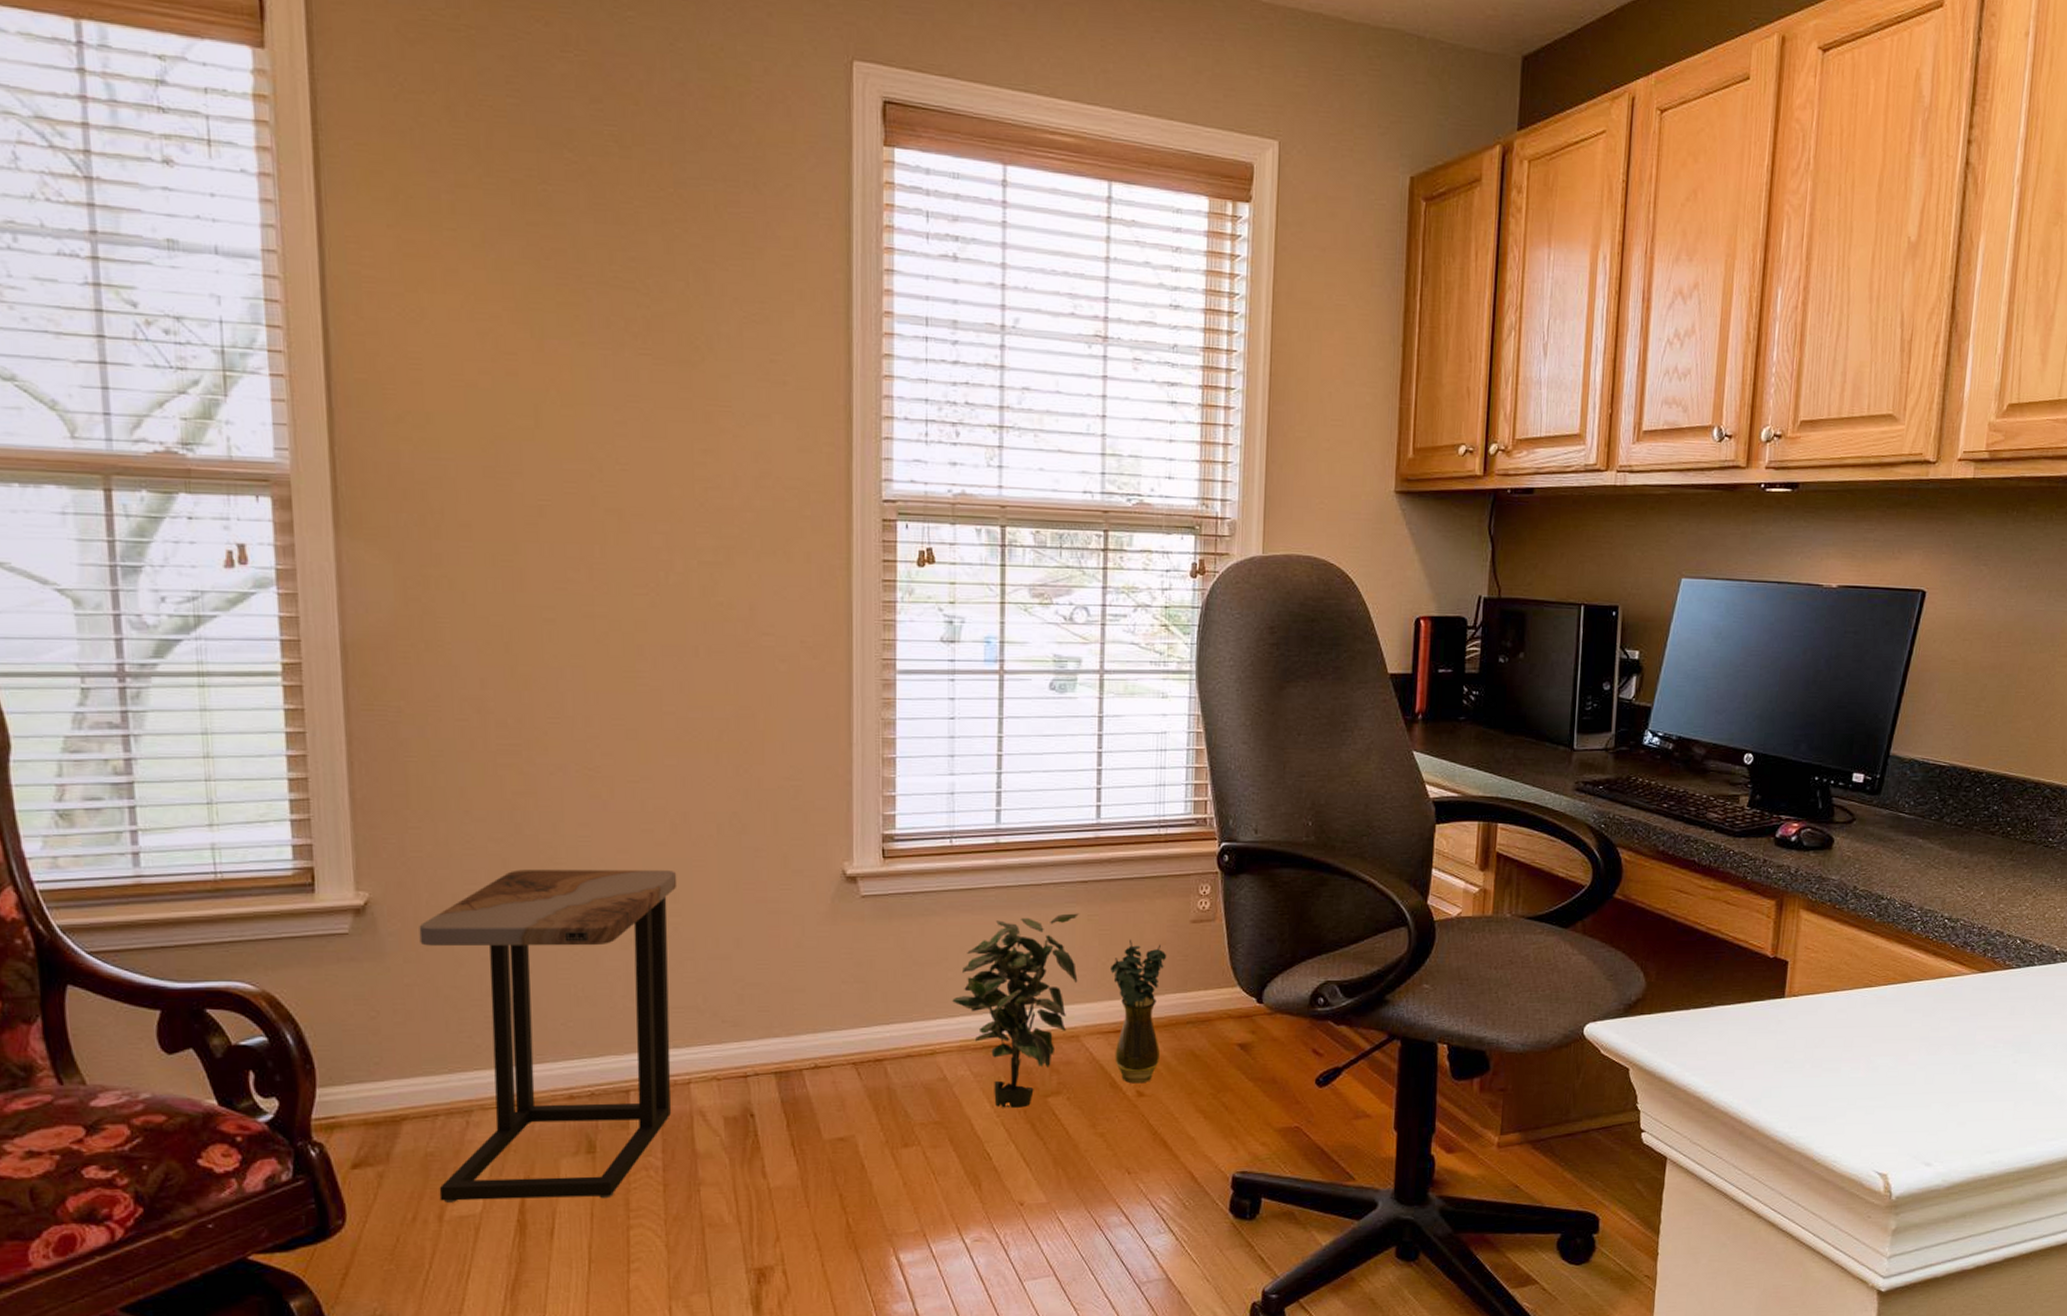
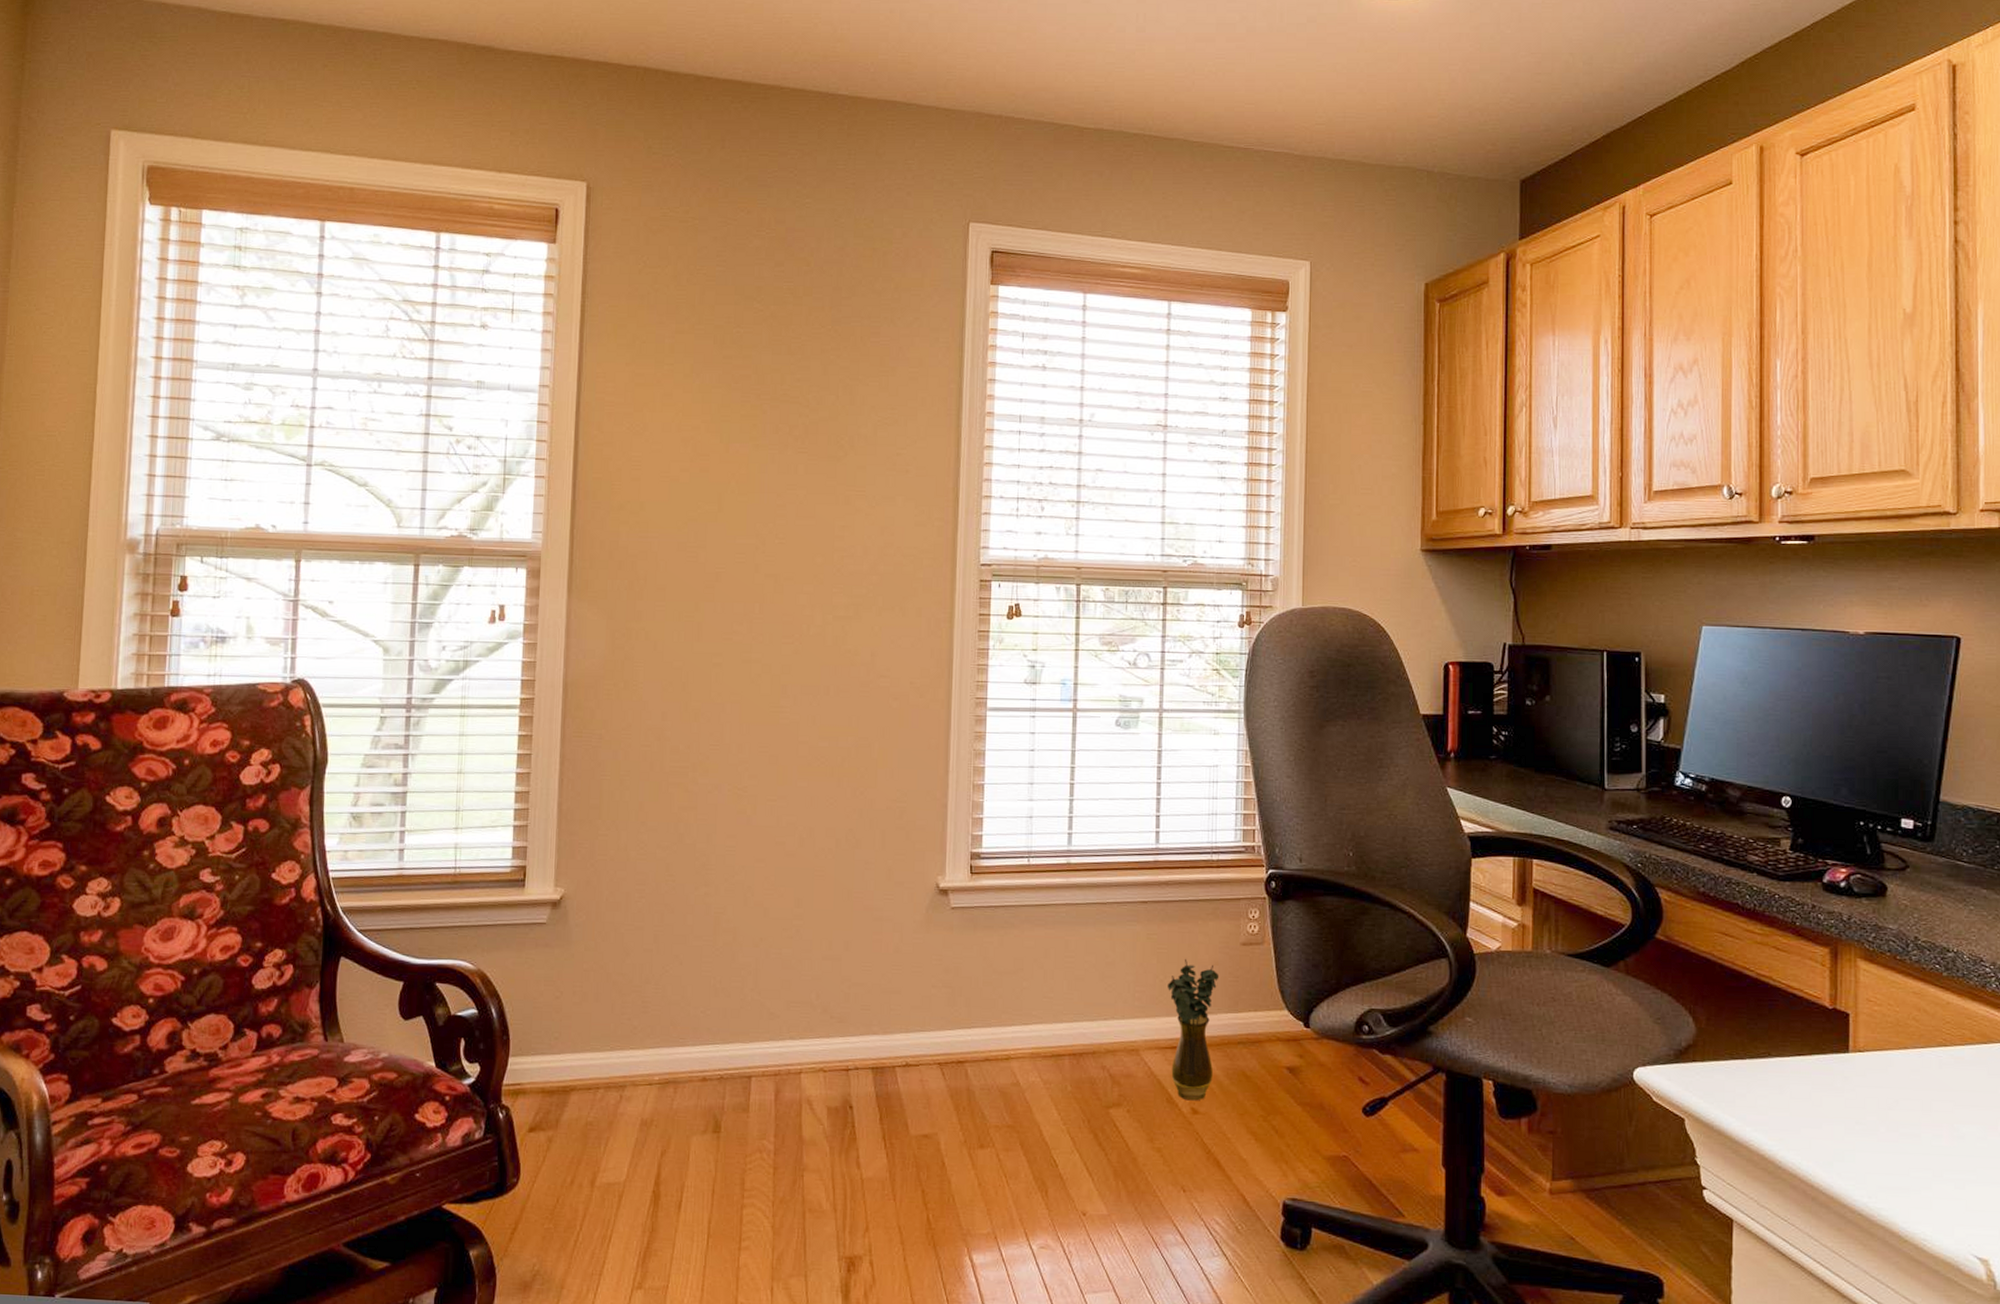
side table: present [419,869,678,1203] -> none [593,873,802,1177]
potted plant: present [952,913,1079,1108] -> none [1026,931,1139,1117]

